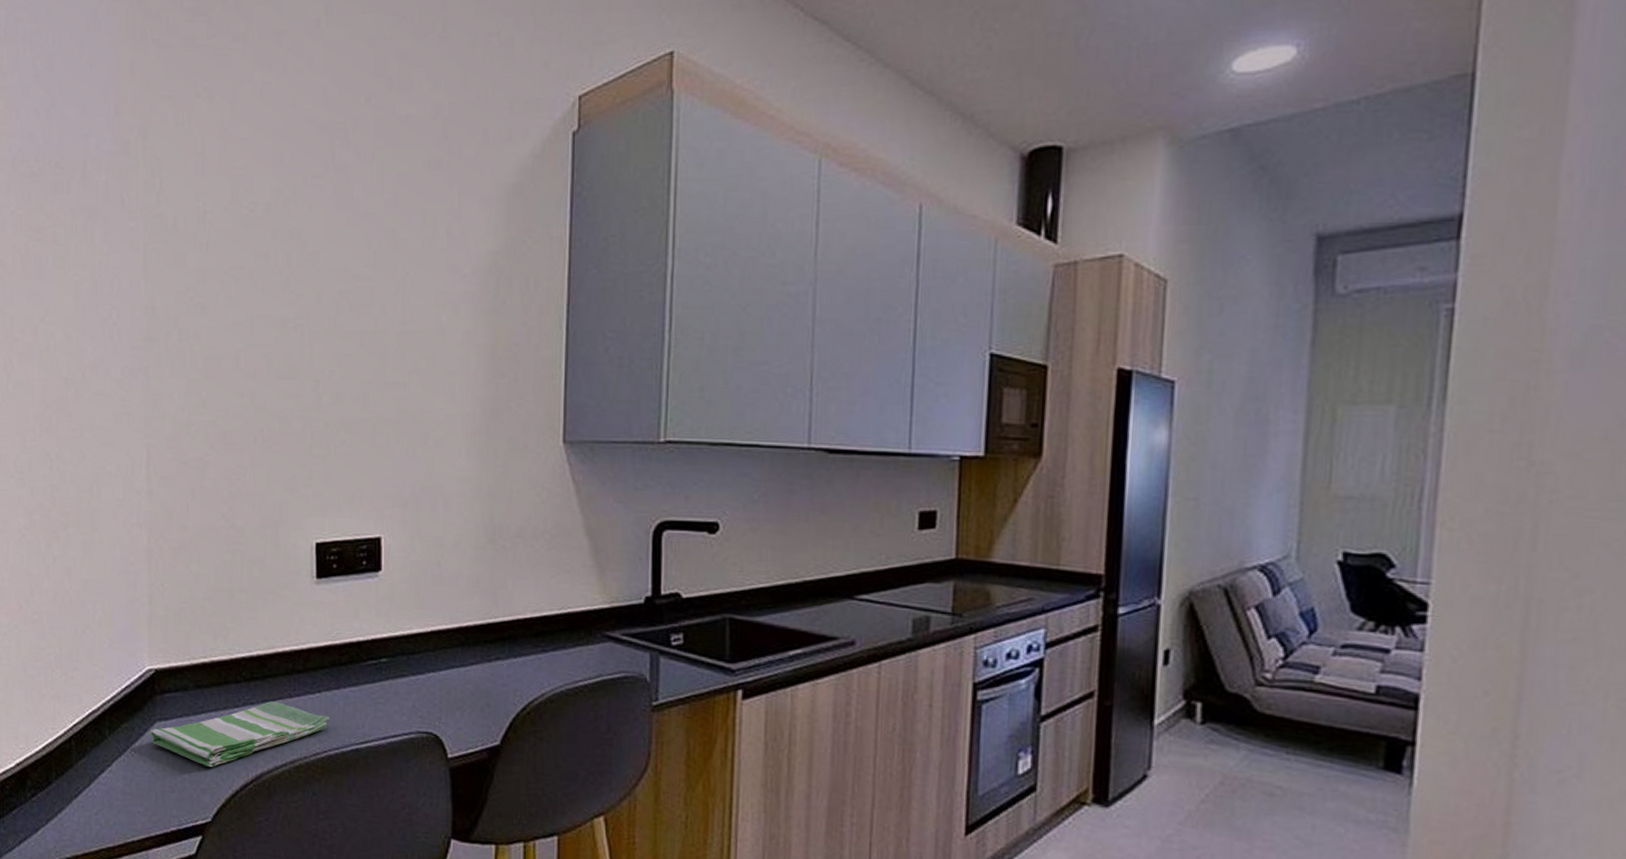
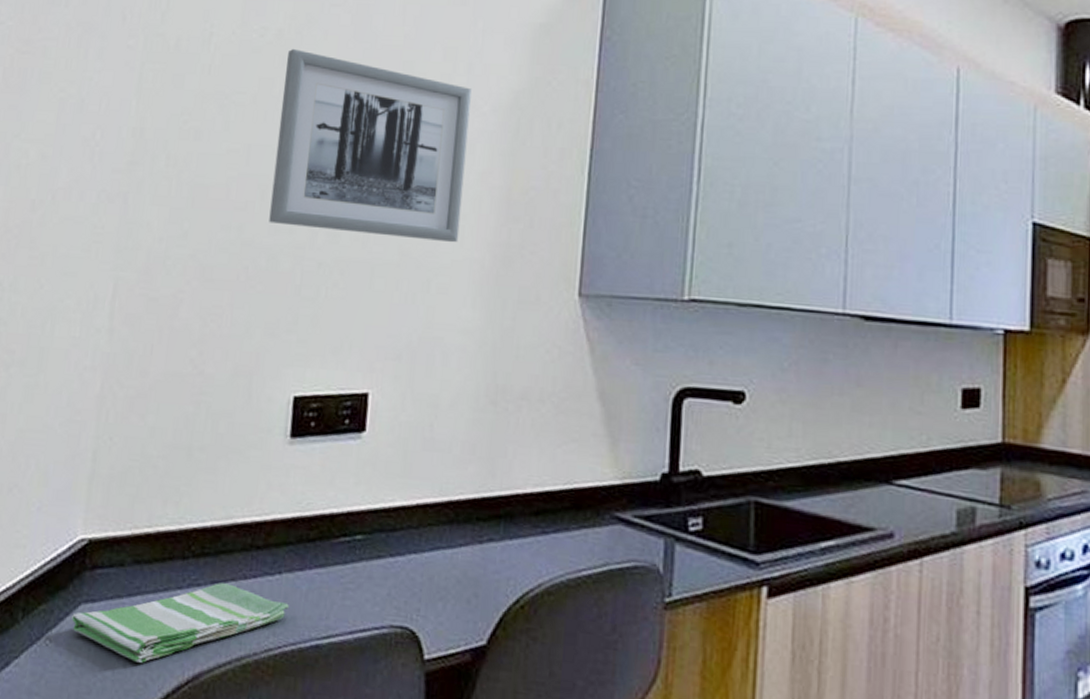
wall art: none [277,221,452,399] -> present [269,48,472,243]

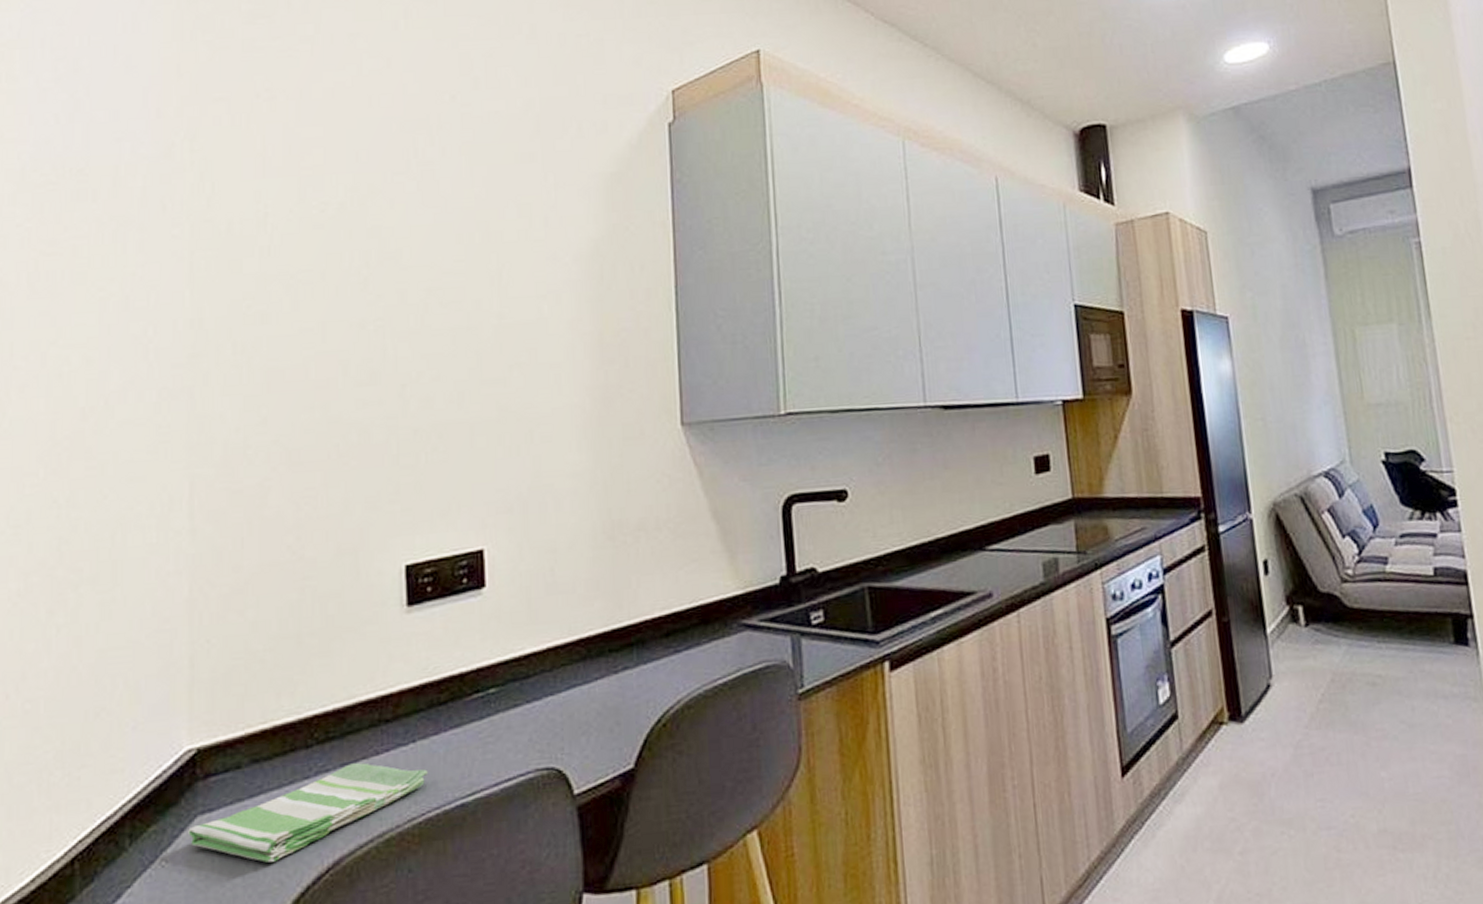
wall art: present [269,48,472,243] -> none [353,220,556,398]

